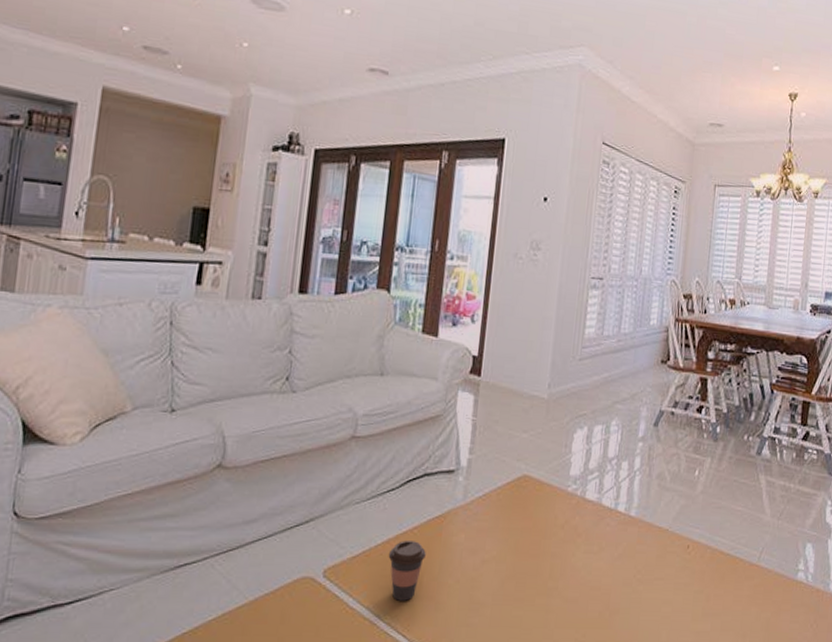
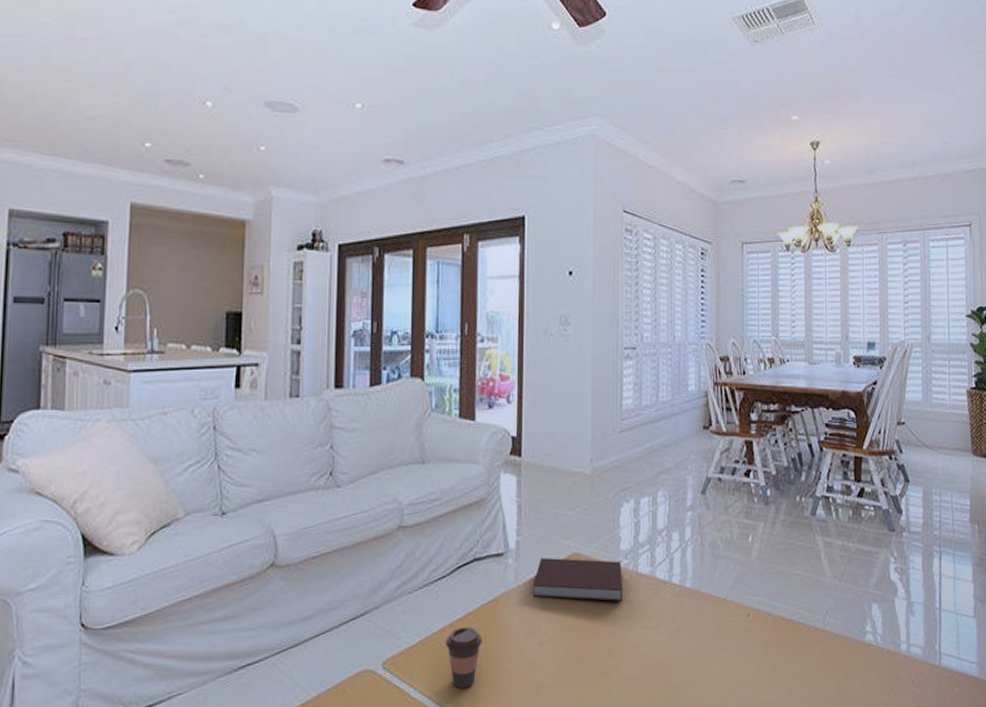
notebook: none [479,478,570,525] -> present [532,558,622,602]

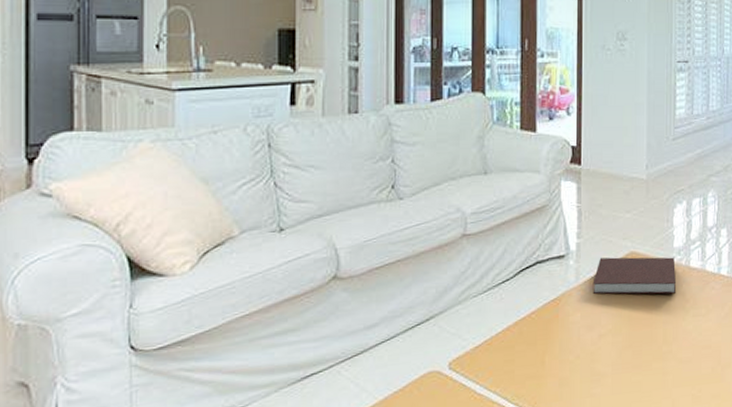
coffee cup: present [445,627,482,688] -> none [509,325,545,382]

